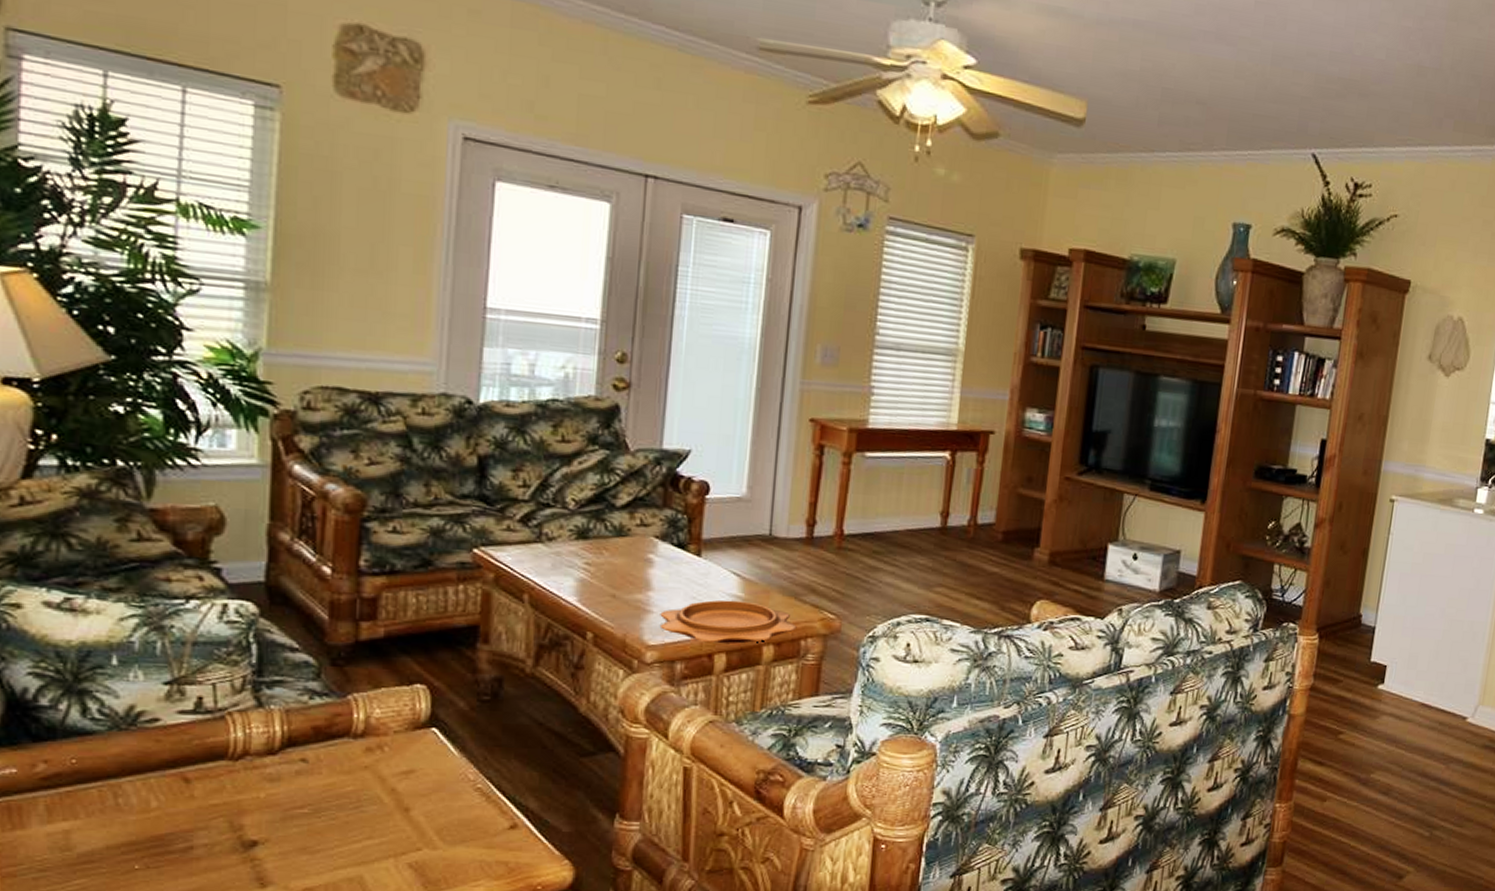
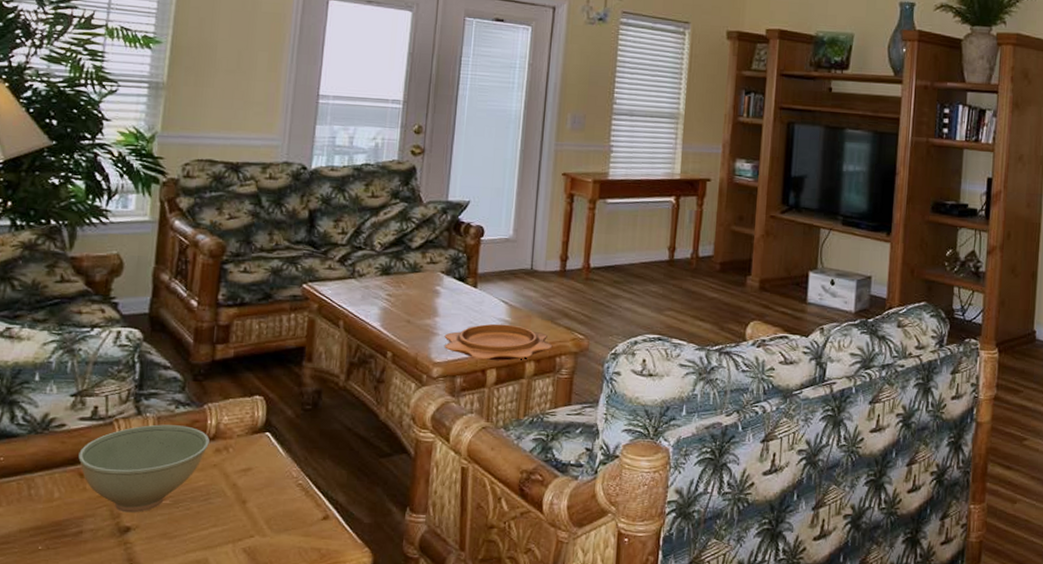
bowl: none [181,718,357,824] -> present [78,424,210,513]

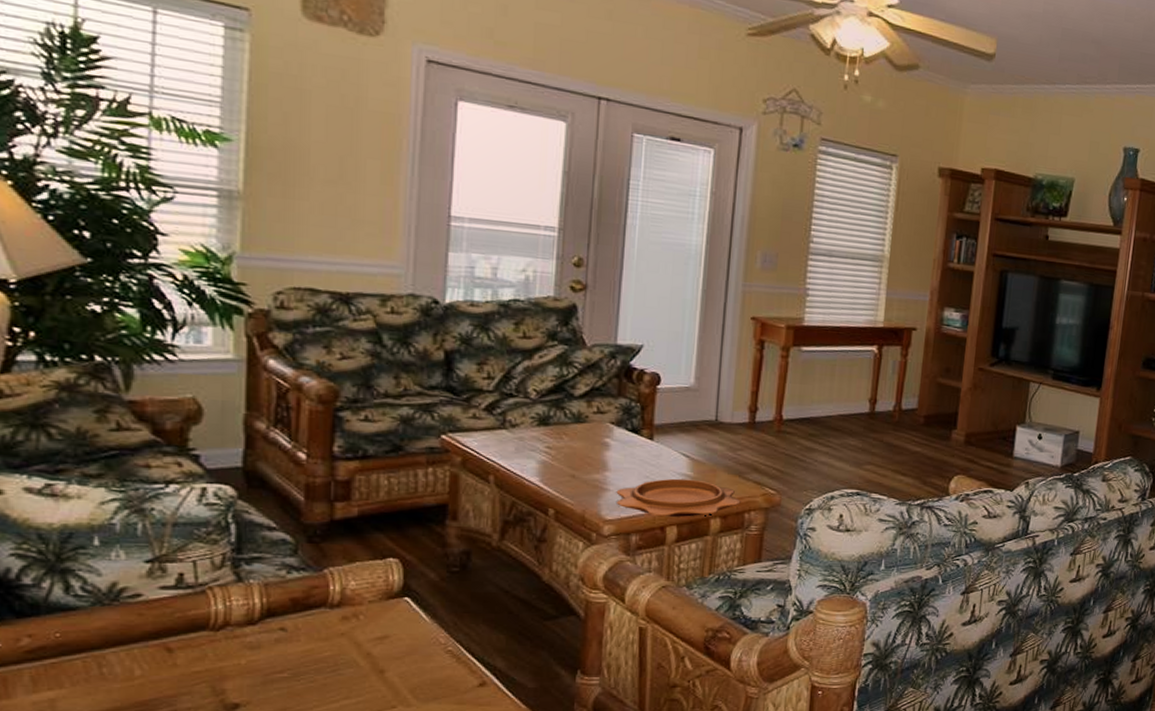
bowl: present [78,424,210,513] -> none [163,591,334,688]

